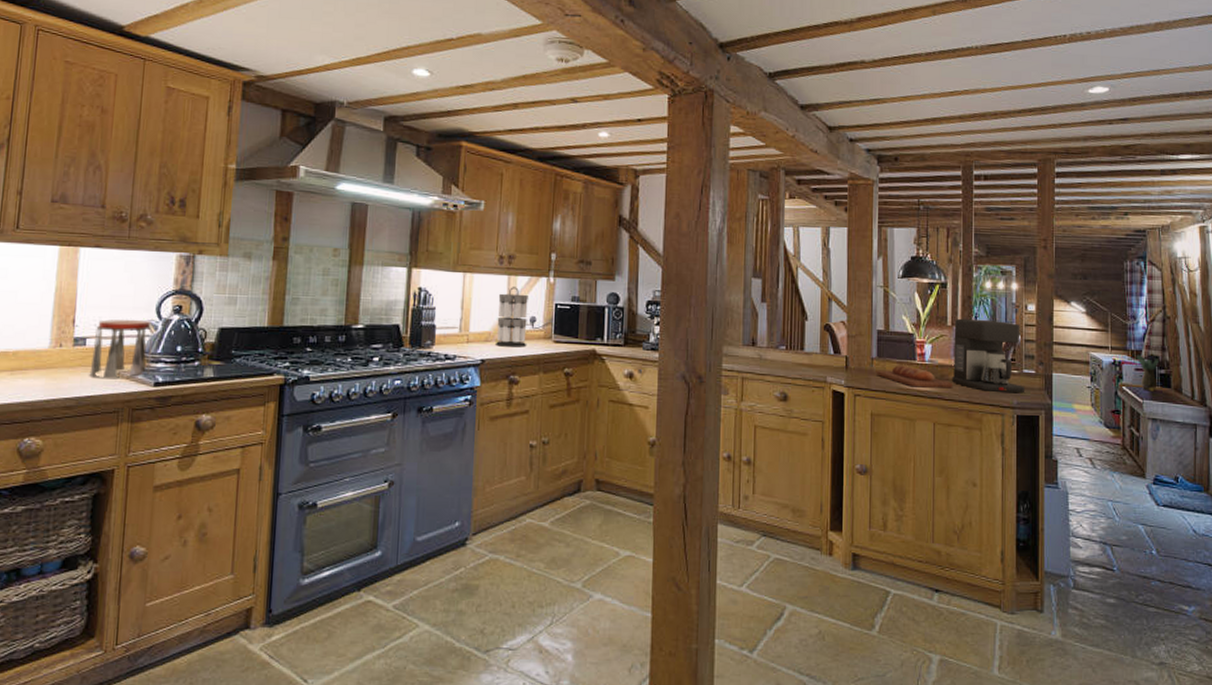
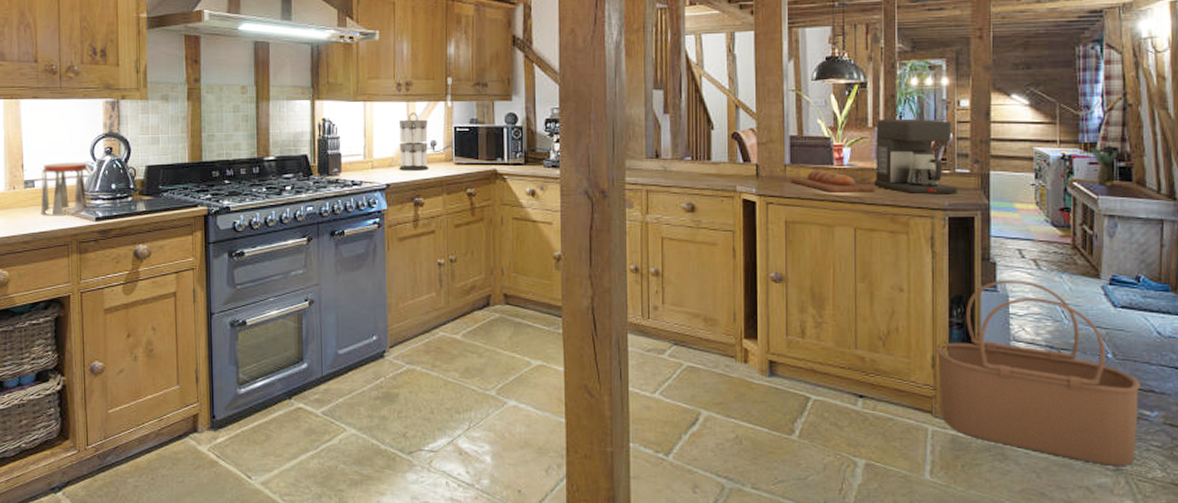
wicker basket: none [1004,477,1180,660] -> present [935,280,1140,466]

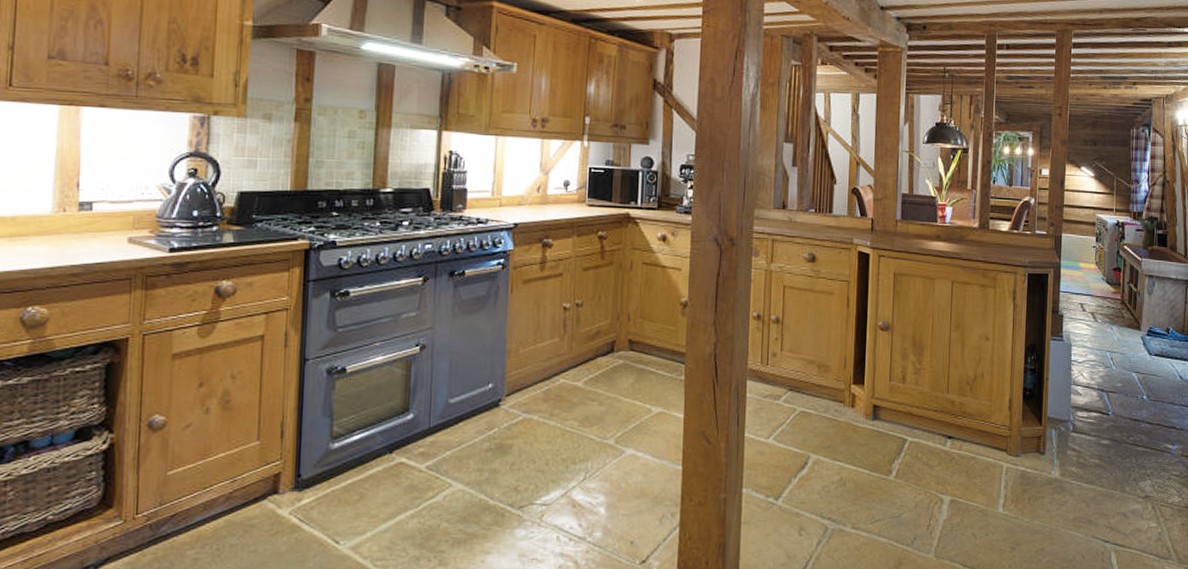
jar: present [40,162,91,216] -> none [97,182,166,245]
spice rack: present [398,113,428,171] -> none [529,150,562,211]
bread loaf: present [790,171,876,193] -> none [900,227,971,249]
coffee maker: present [874,118,958,195] -> none [970,182,1037,253]
wicker basket: present [935,280,1140,466] -> none [1012,330,1166,494]

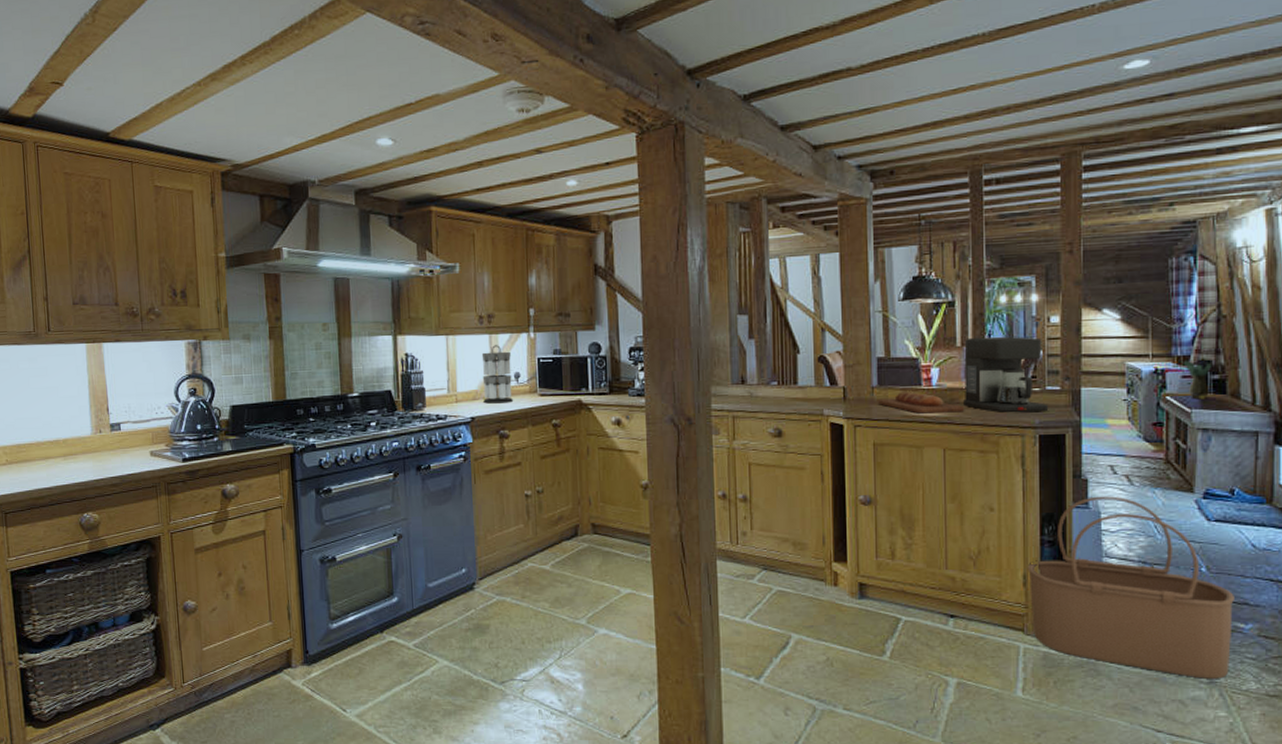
spice rack: none [529,150,562,211] -> present [481,345,513,404]
bread loaf: none [900,227,971,249] -> present [878,392,965,414]
coffee maker: none [970,182,1037,253] -> present [963,336,1049,414]
wicker basket: none [1012,330,1166,494] -> present [1027,496,1234,679]

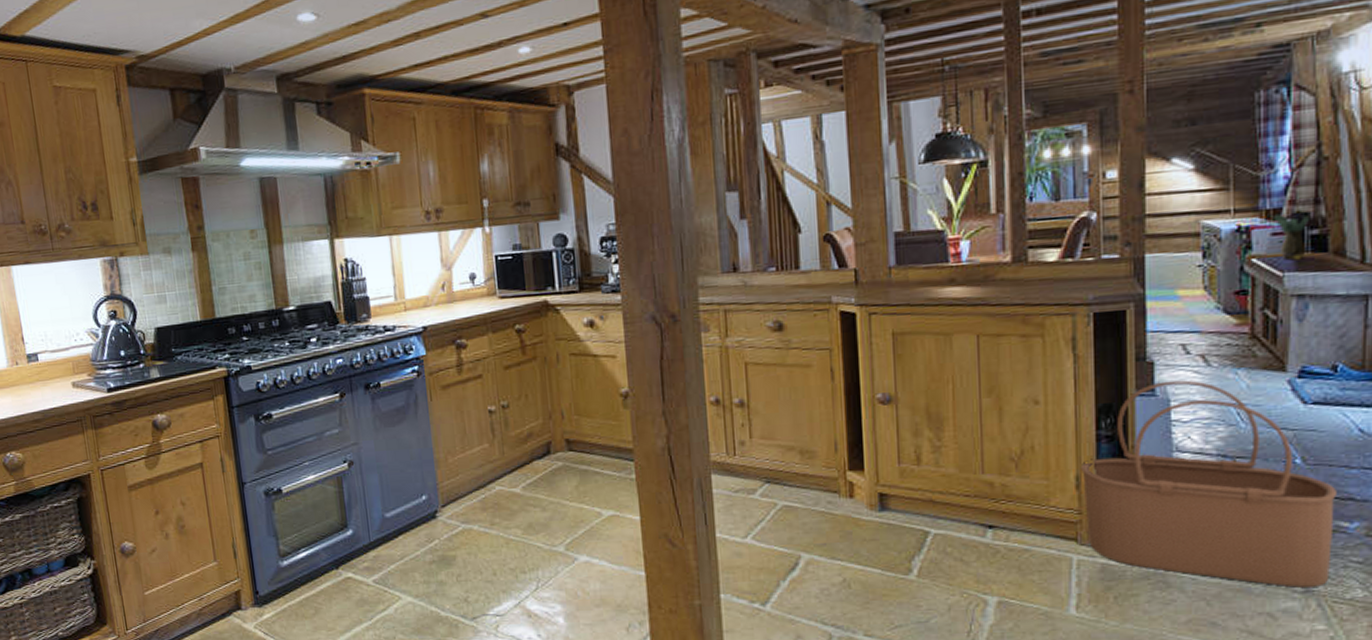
spice rack: present [481,345,513,404] -> none [430,243,469,311]
bread loaf: present [878,392,965,414] -> none [897,270,1002,296]
coffee maker: present [963,336,1049,414] -> none [1000,197,1105,290]

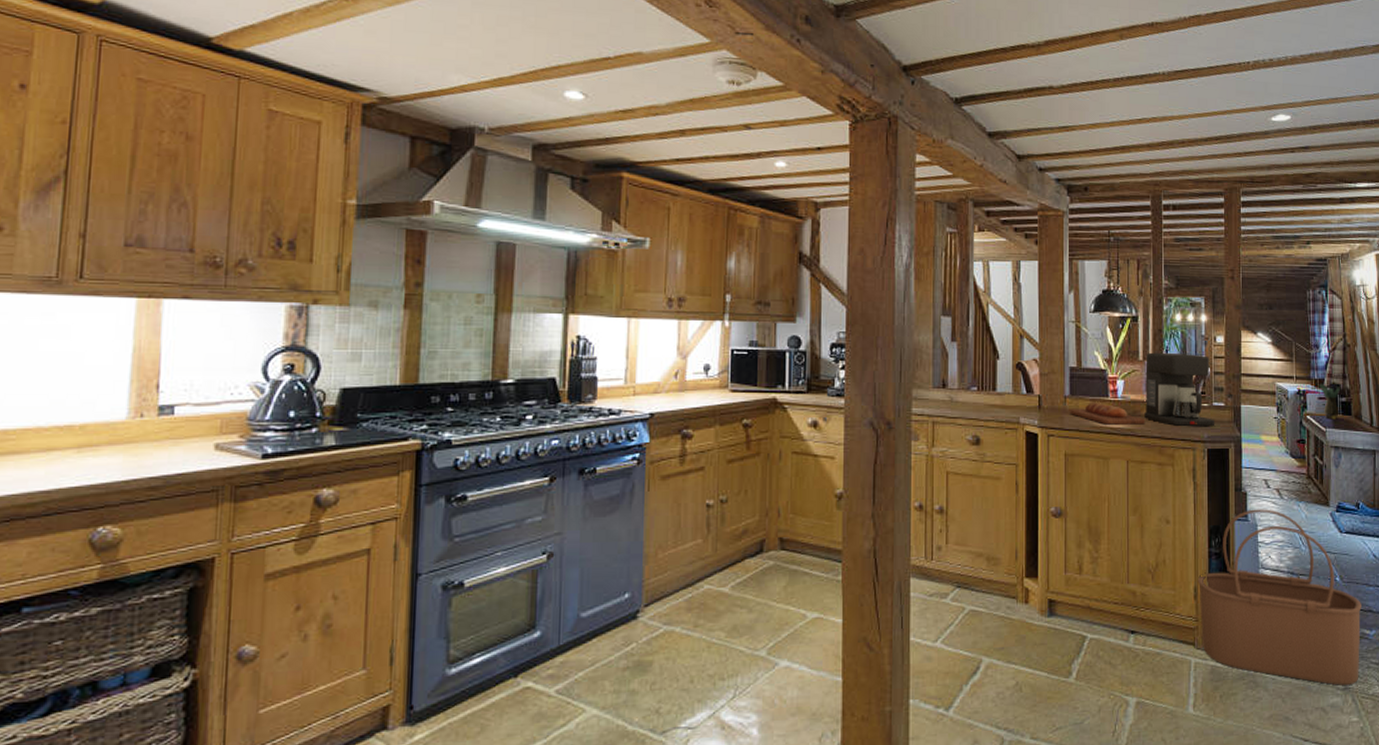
bread loaf: none [897,270,1002,296] -> present [1070,403,1146,425]
coffee maker: none [1000,197,1105,290] -> present [1144,352,1215,427]

